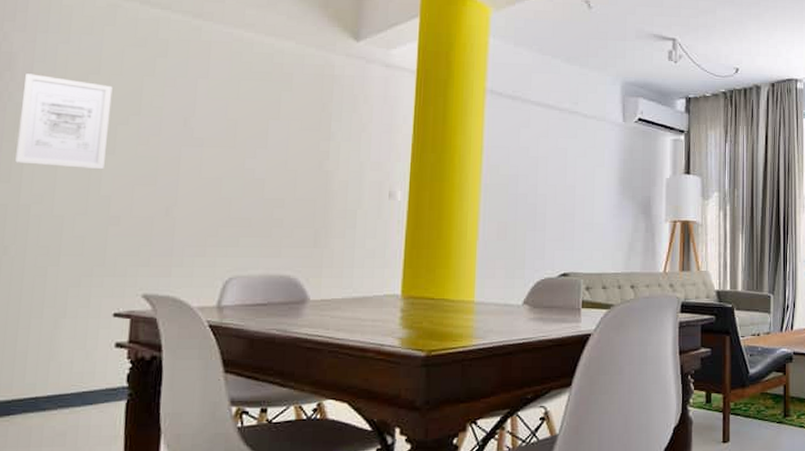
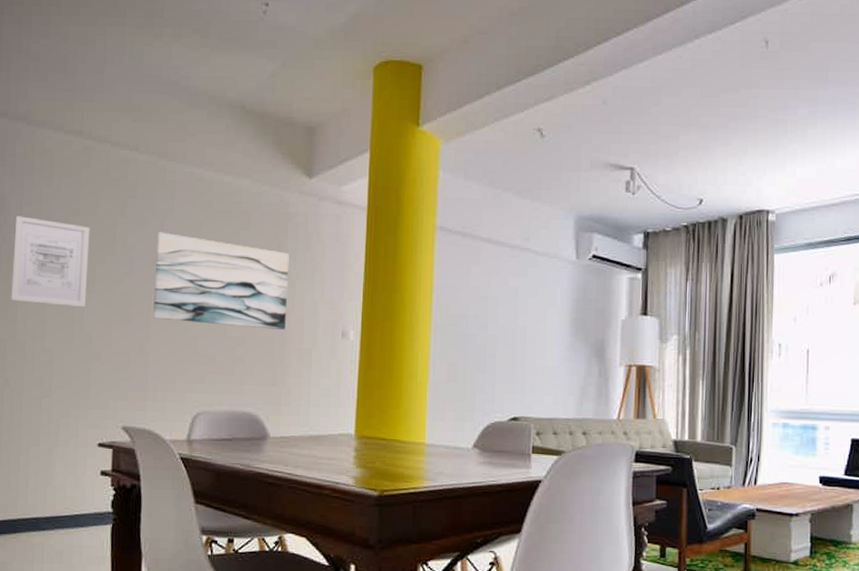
wall art: none [182,92,335,191] -> present [153,232,290,330]

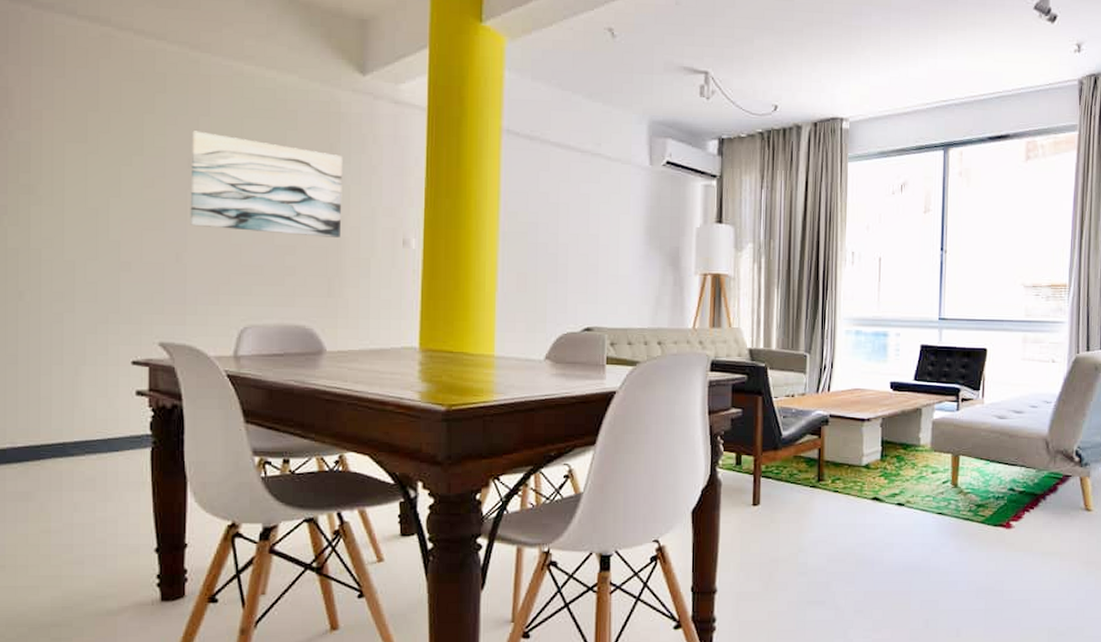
wall art: present [11,216,90,308] -> none [22,110,113,213]

